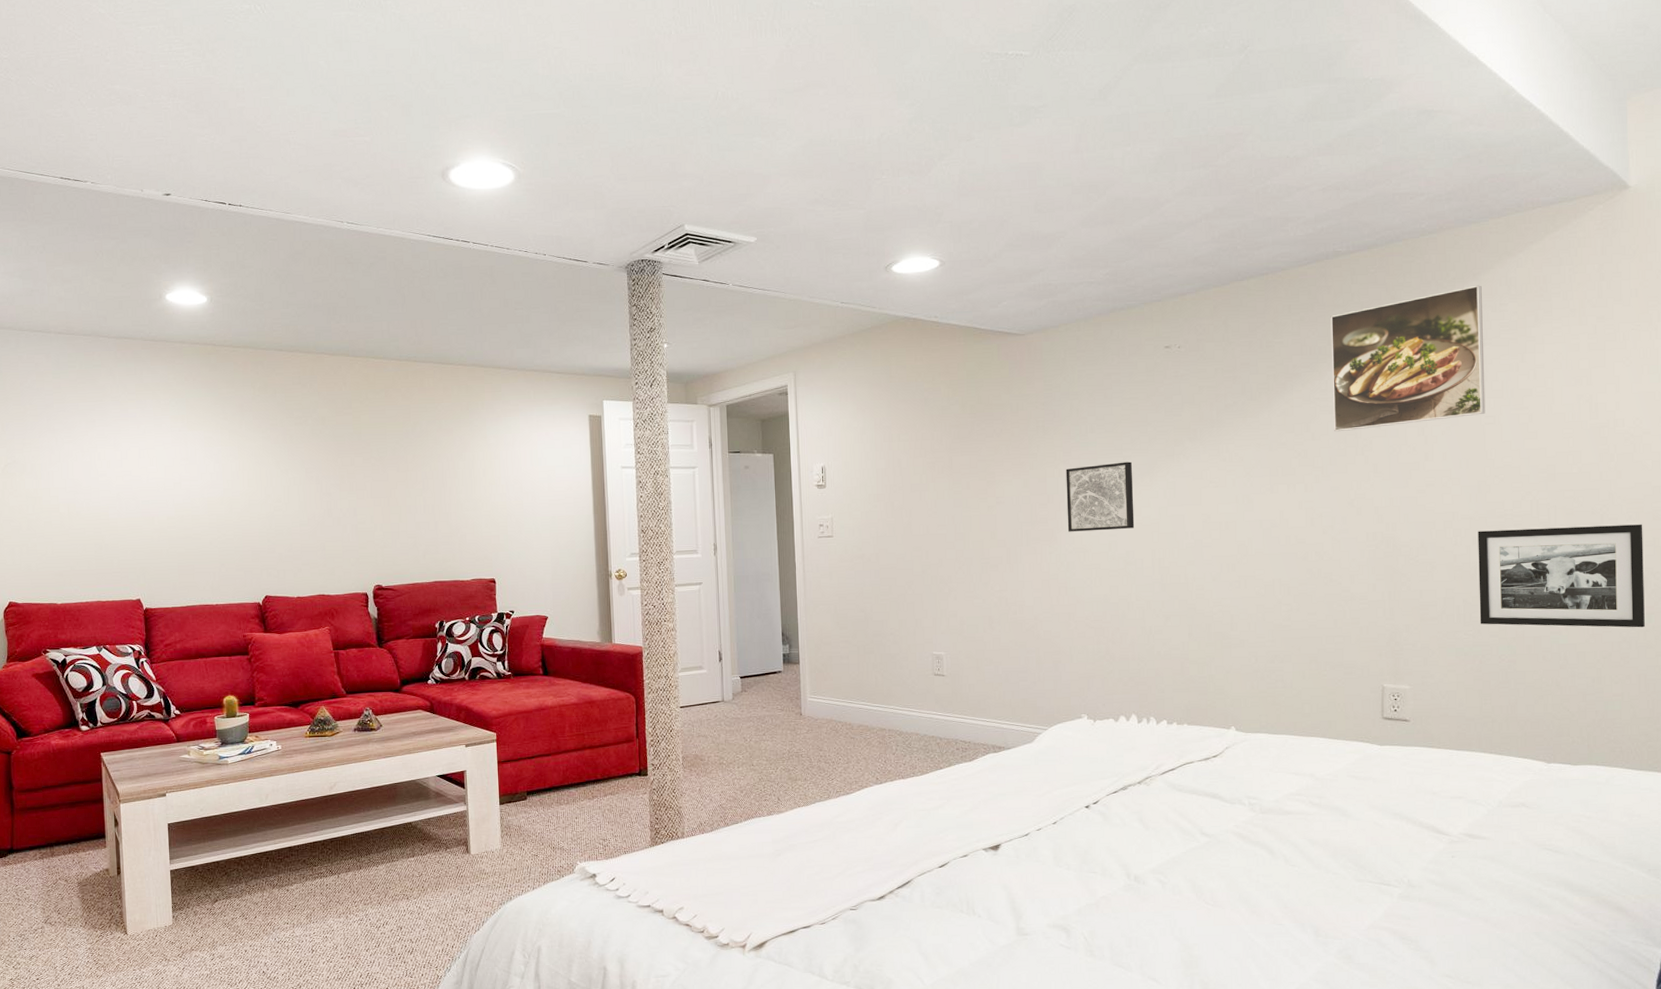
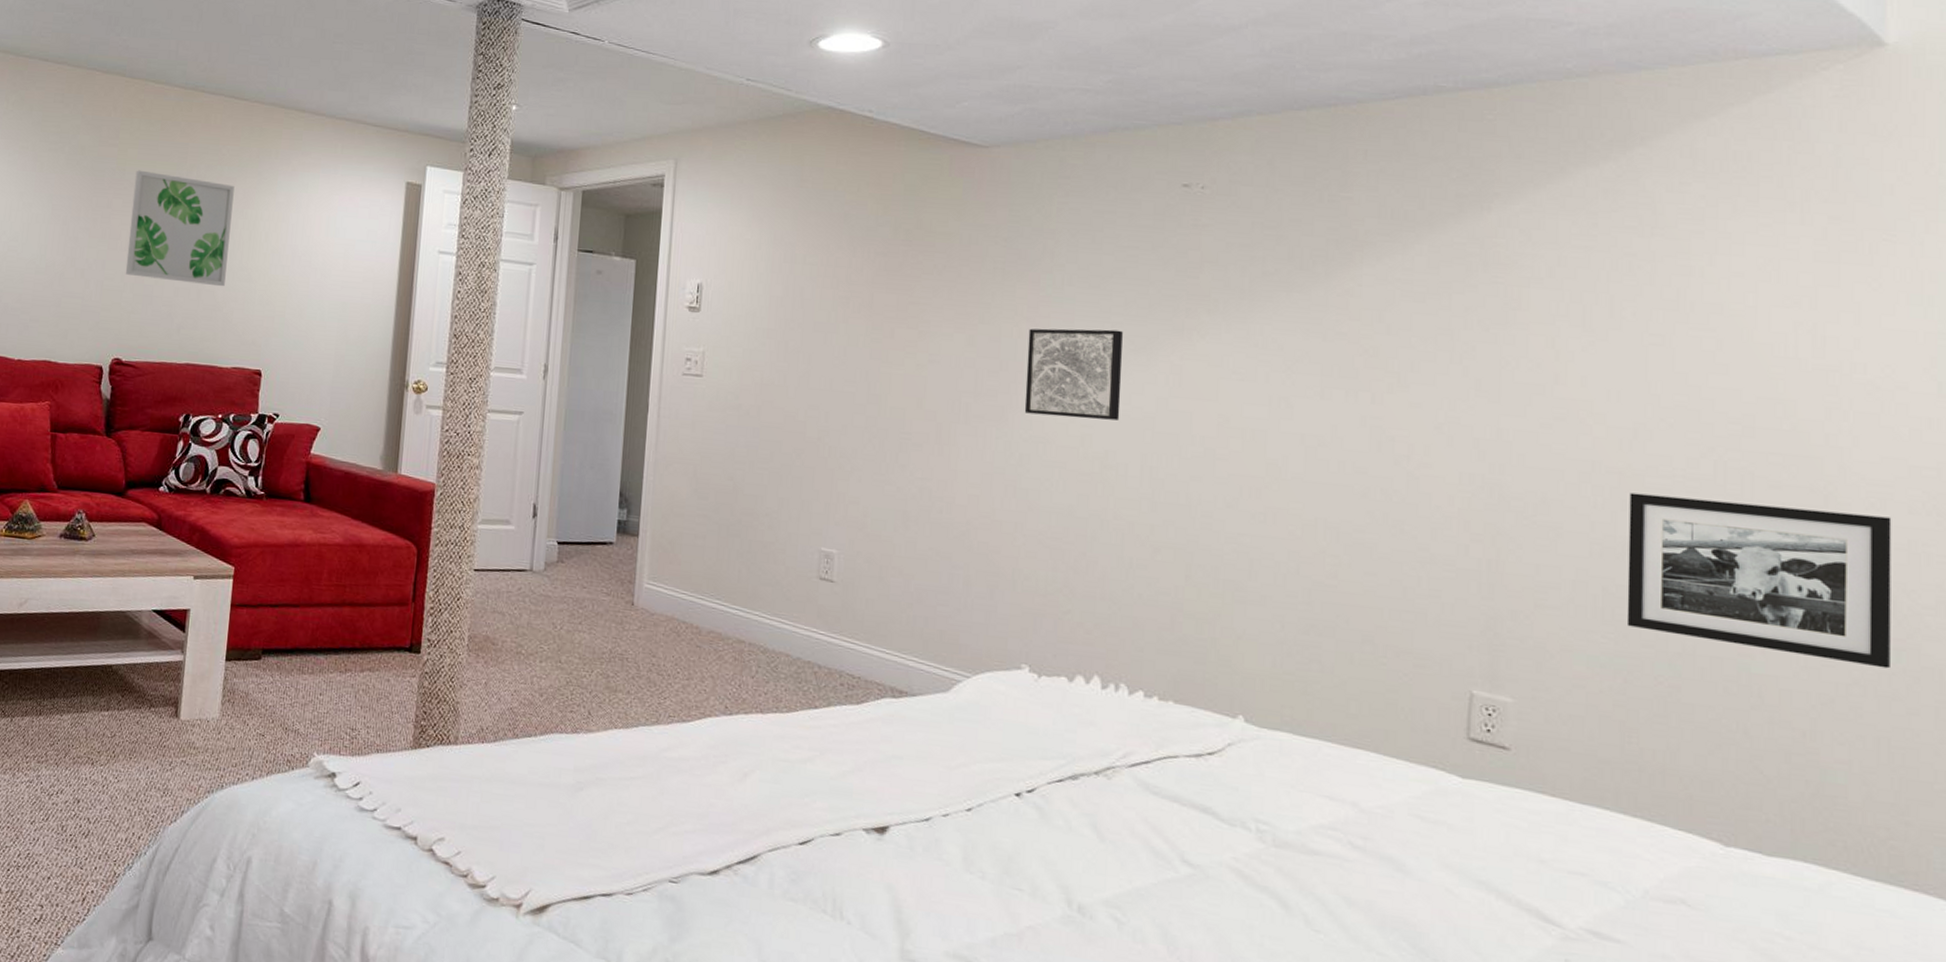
wall art: none [370,431,456,518] -> present [125,170,235,287]
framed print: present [1330,285,1486,432] -> none [1420,153,1653,331]

